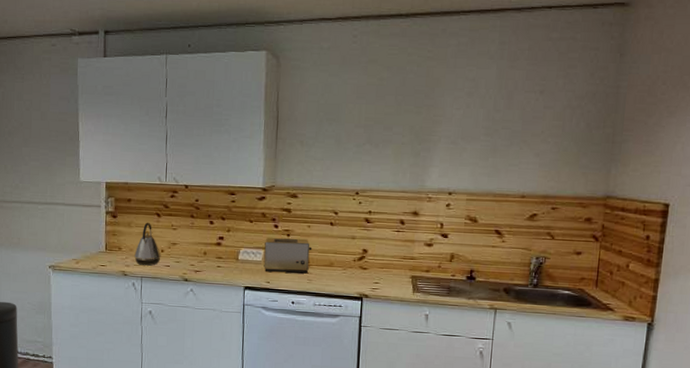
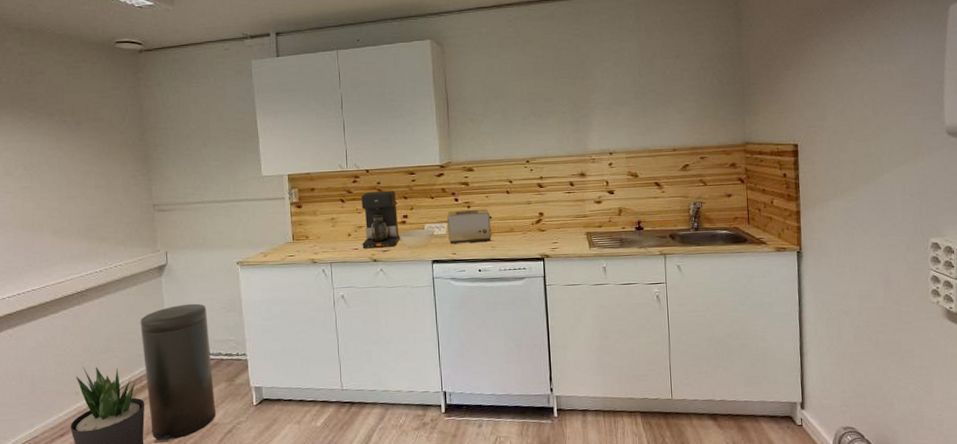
kettle: present [134,222,161,266] -> none [322,209,349,251]
coffee maker: none [174,208,214,269] -> present [361,190,401,249]
bowl: none [212,253,250,273] -> present [398,229,435,249]

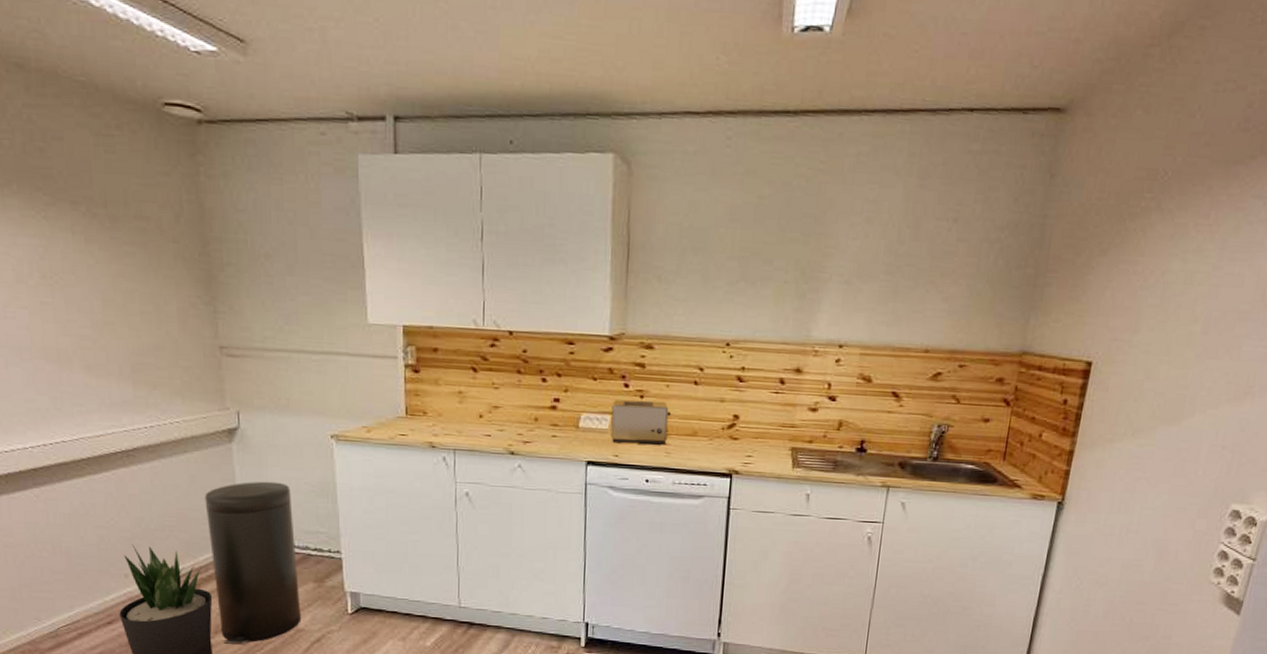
coffee maker: present [361,190,401,249] -> none [497,361,548,439]
bowl: present [398,229,435,249] -> none [545,419,594,444]

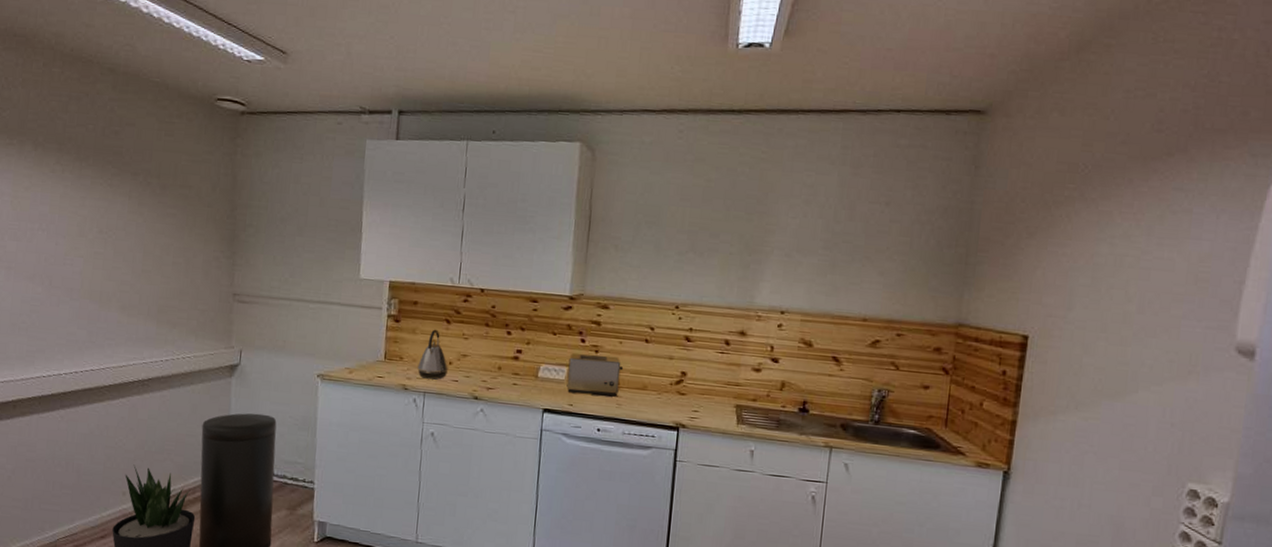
kettle: none [444,379,480,435] -> present [417,329,449,380]

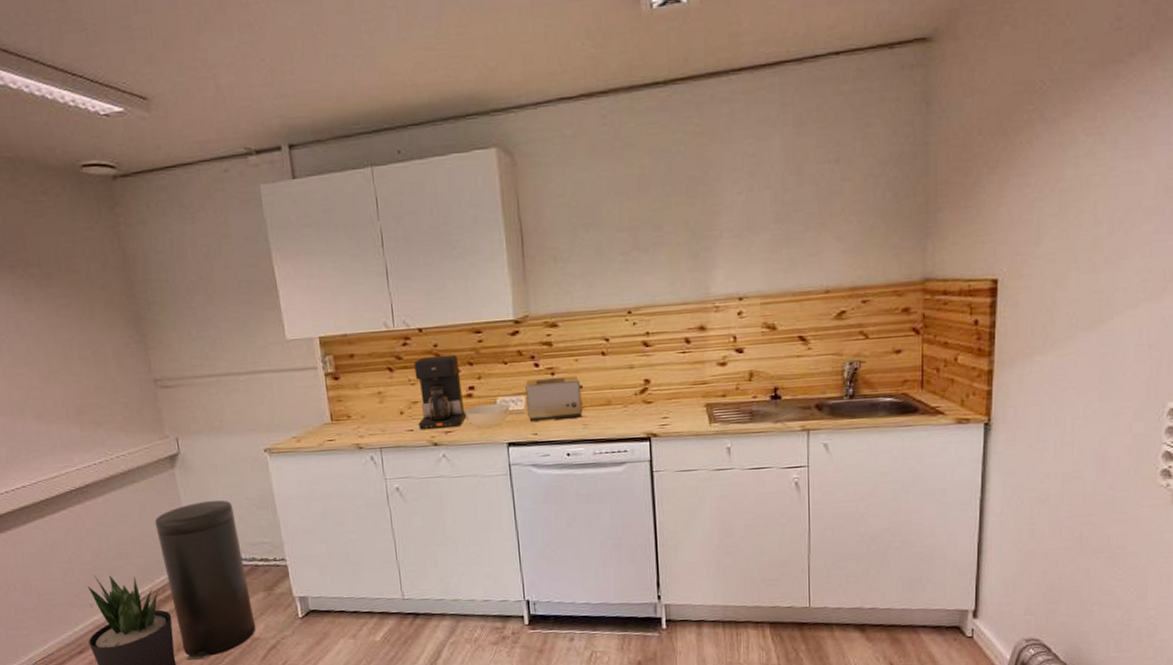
kettle: present [417,329,449,380] -> none [367,380,401,434]
coffee maker: none [463,315,512,386] -> present [414,354,467,431]
bowl: none [508,368,552,393] -> present [464,403,510,429]

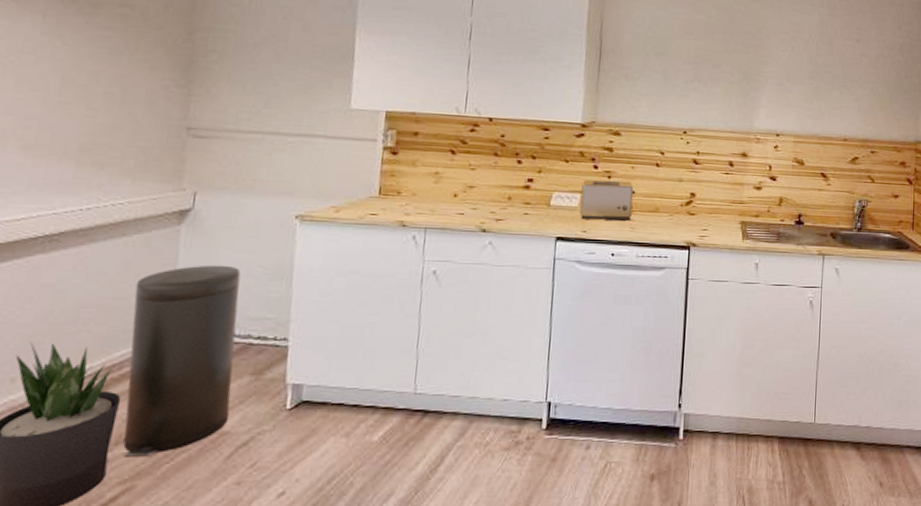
coffee maker: present [414,354,467,431] -> none [470,145,522,217]
bowl: present [464,403,510,429] -> none [518,197,564,221]

